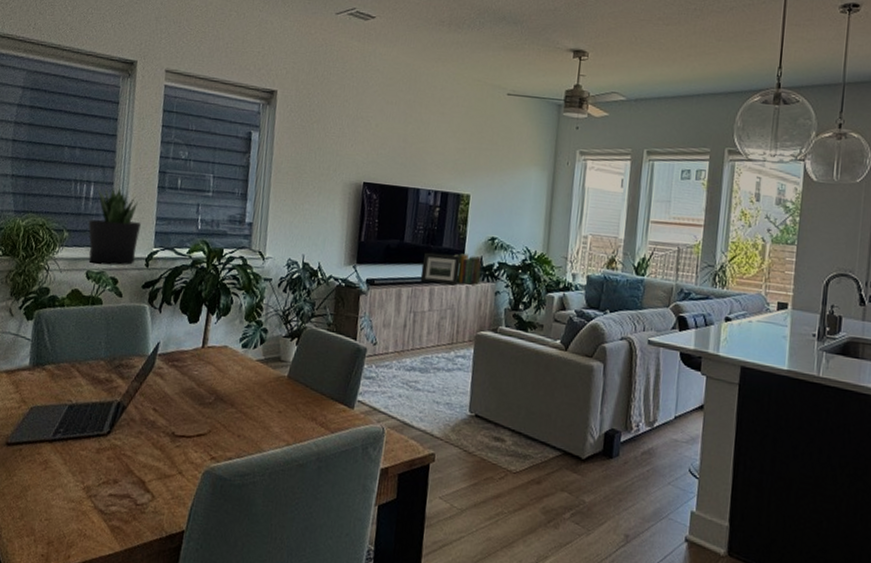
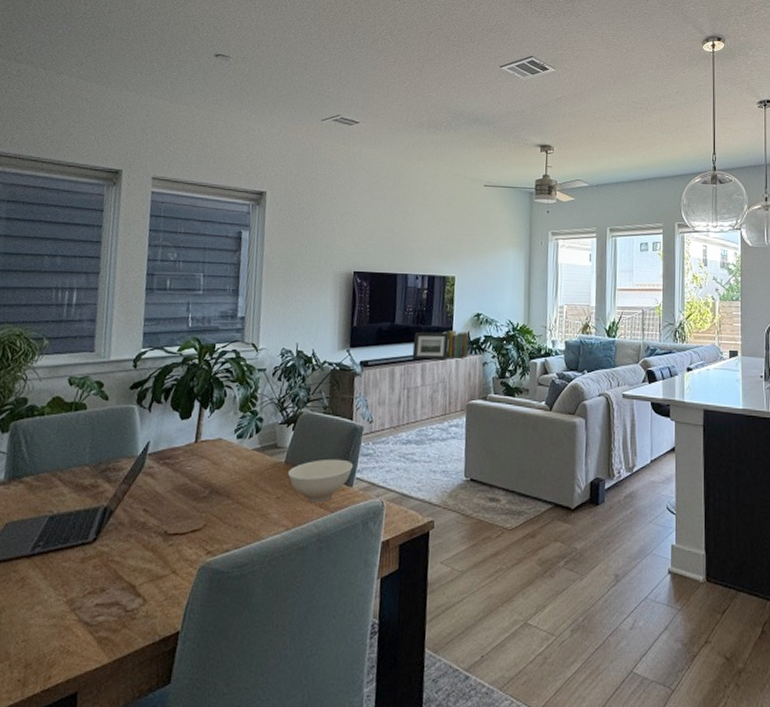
planter: present [88,185,141,266] -> none [71,291,128,370]
bowl: none [290,377,356,422] -> present [288,459,354,503]

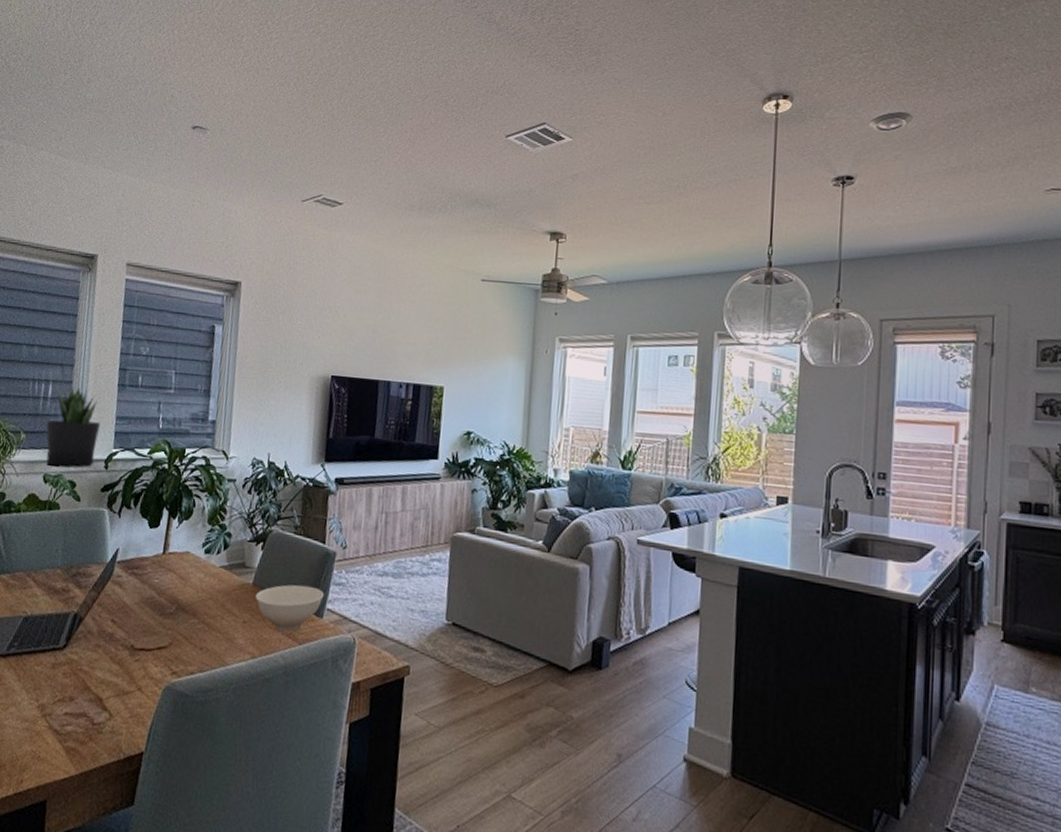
planter: none [71,291,128,370] -> present [46,384,100,469]
picture frame: present [412,331,450,361] -> none [391,448,435,484]
books: present [443,330,469,358] -> none [428,449,458,483]

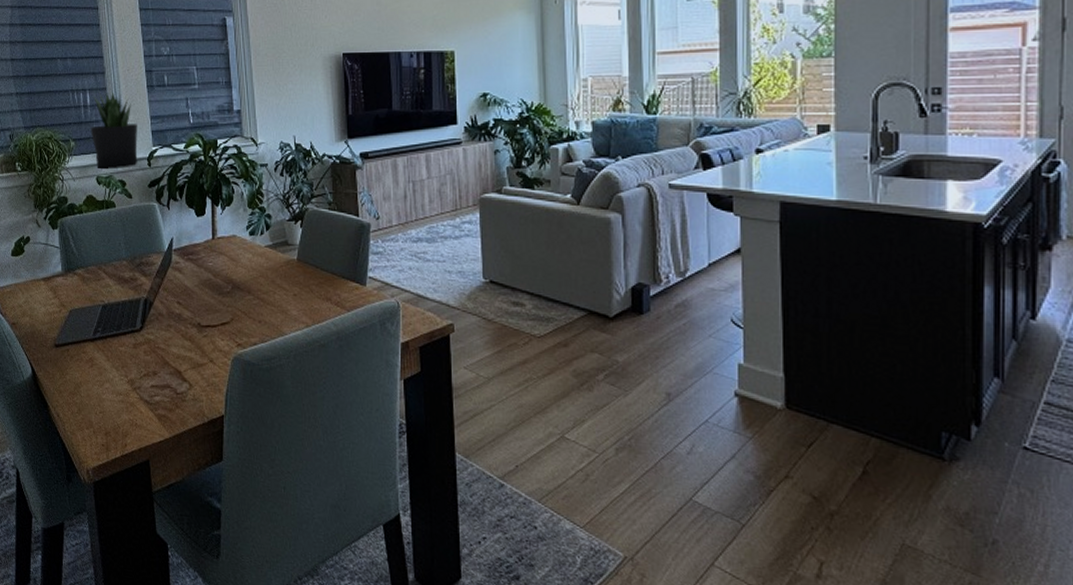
bowl: present [256,584,325,632] -> none [302,256,365,301]

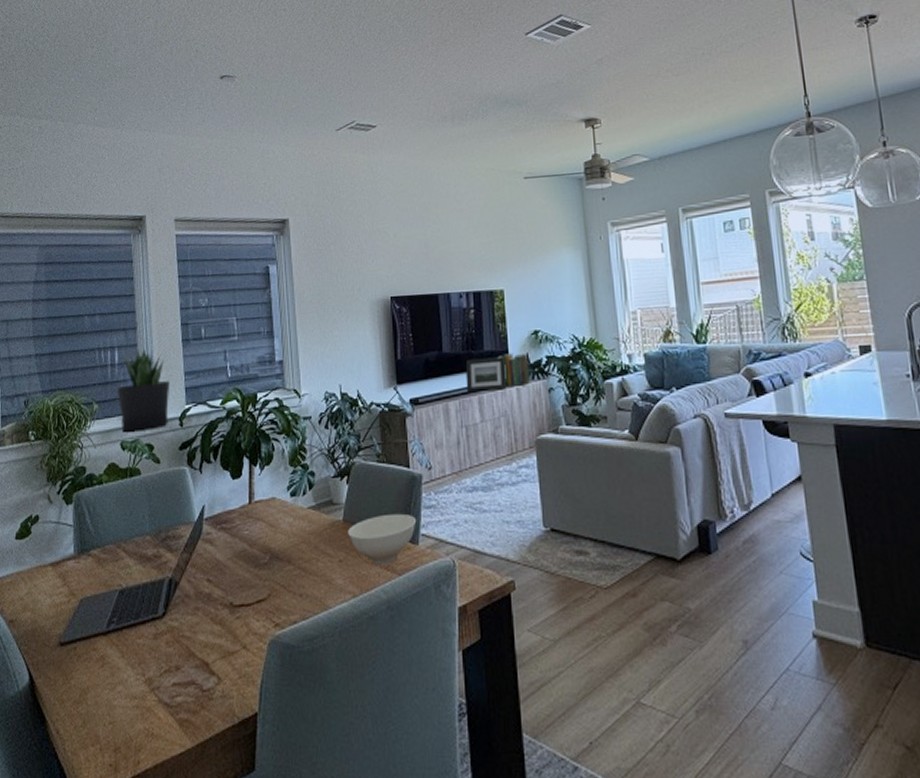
bowl: none [302,256,365,301] -> present [348,513,417,565]
picture frame: none [414,117,454,151] -> present [465,357,507,393]
books: none [446,114,476,146] -> present [498,353,530,387]

